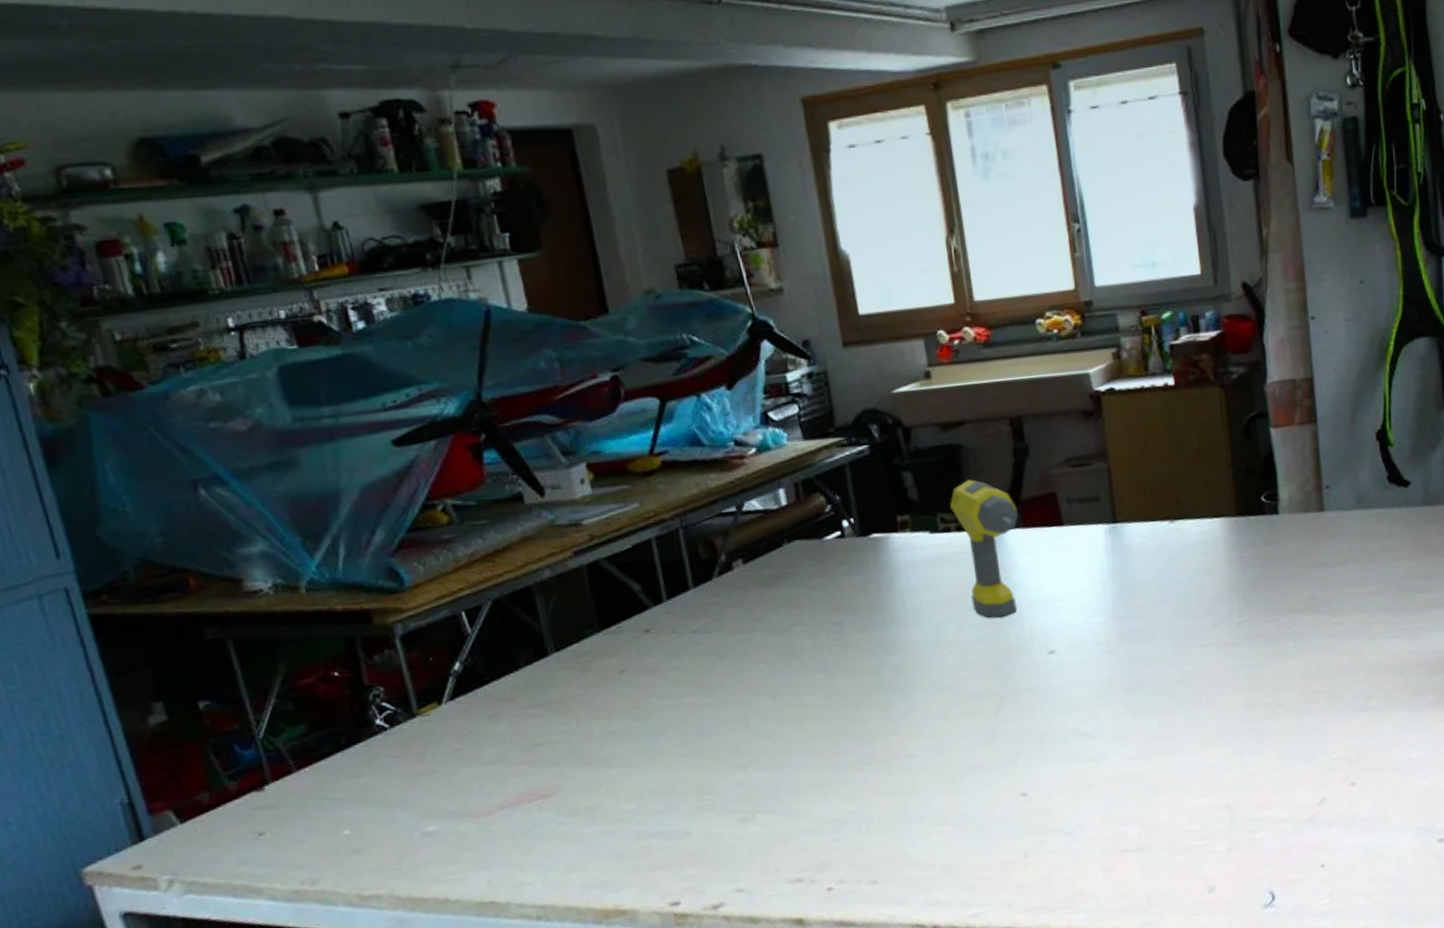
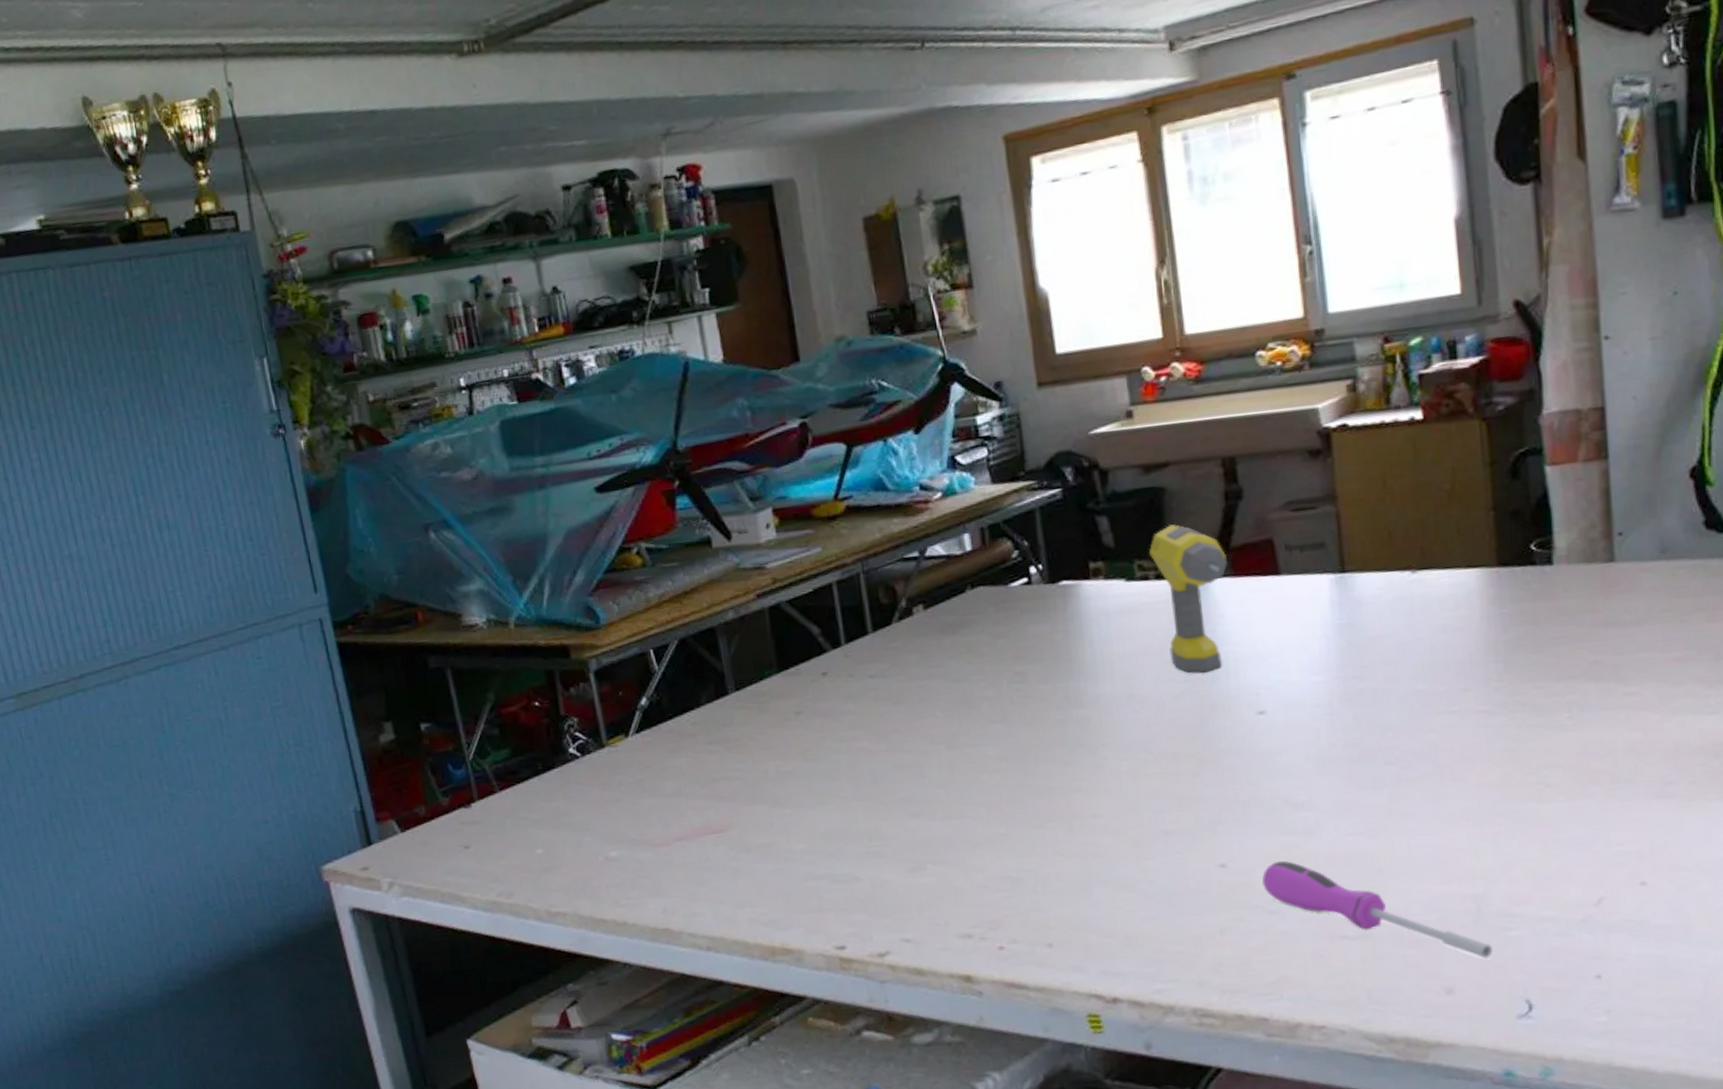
screwdriver: none [1057,786,1244,859] -> present [1262,861,1493,959]

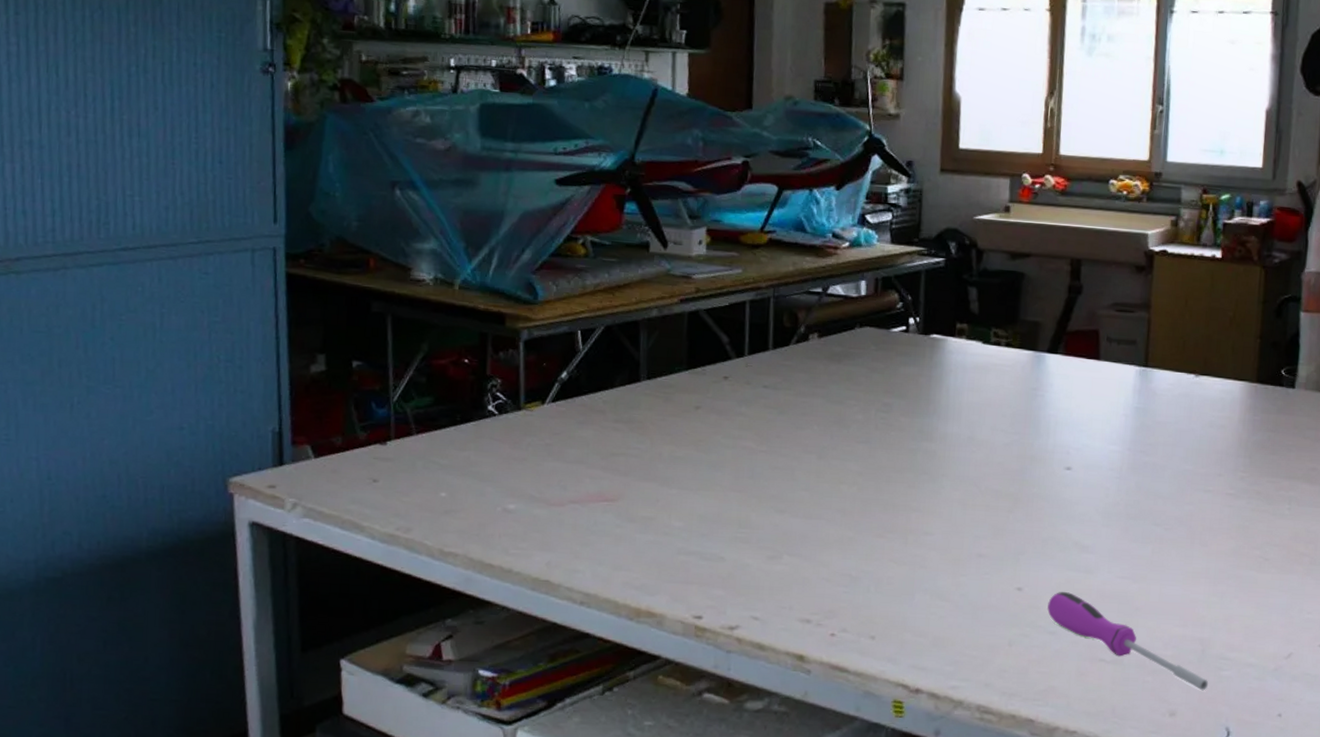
power drill: present [1148,524,1228,673] -> none [1004,304,1063,429]

